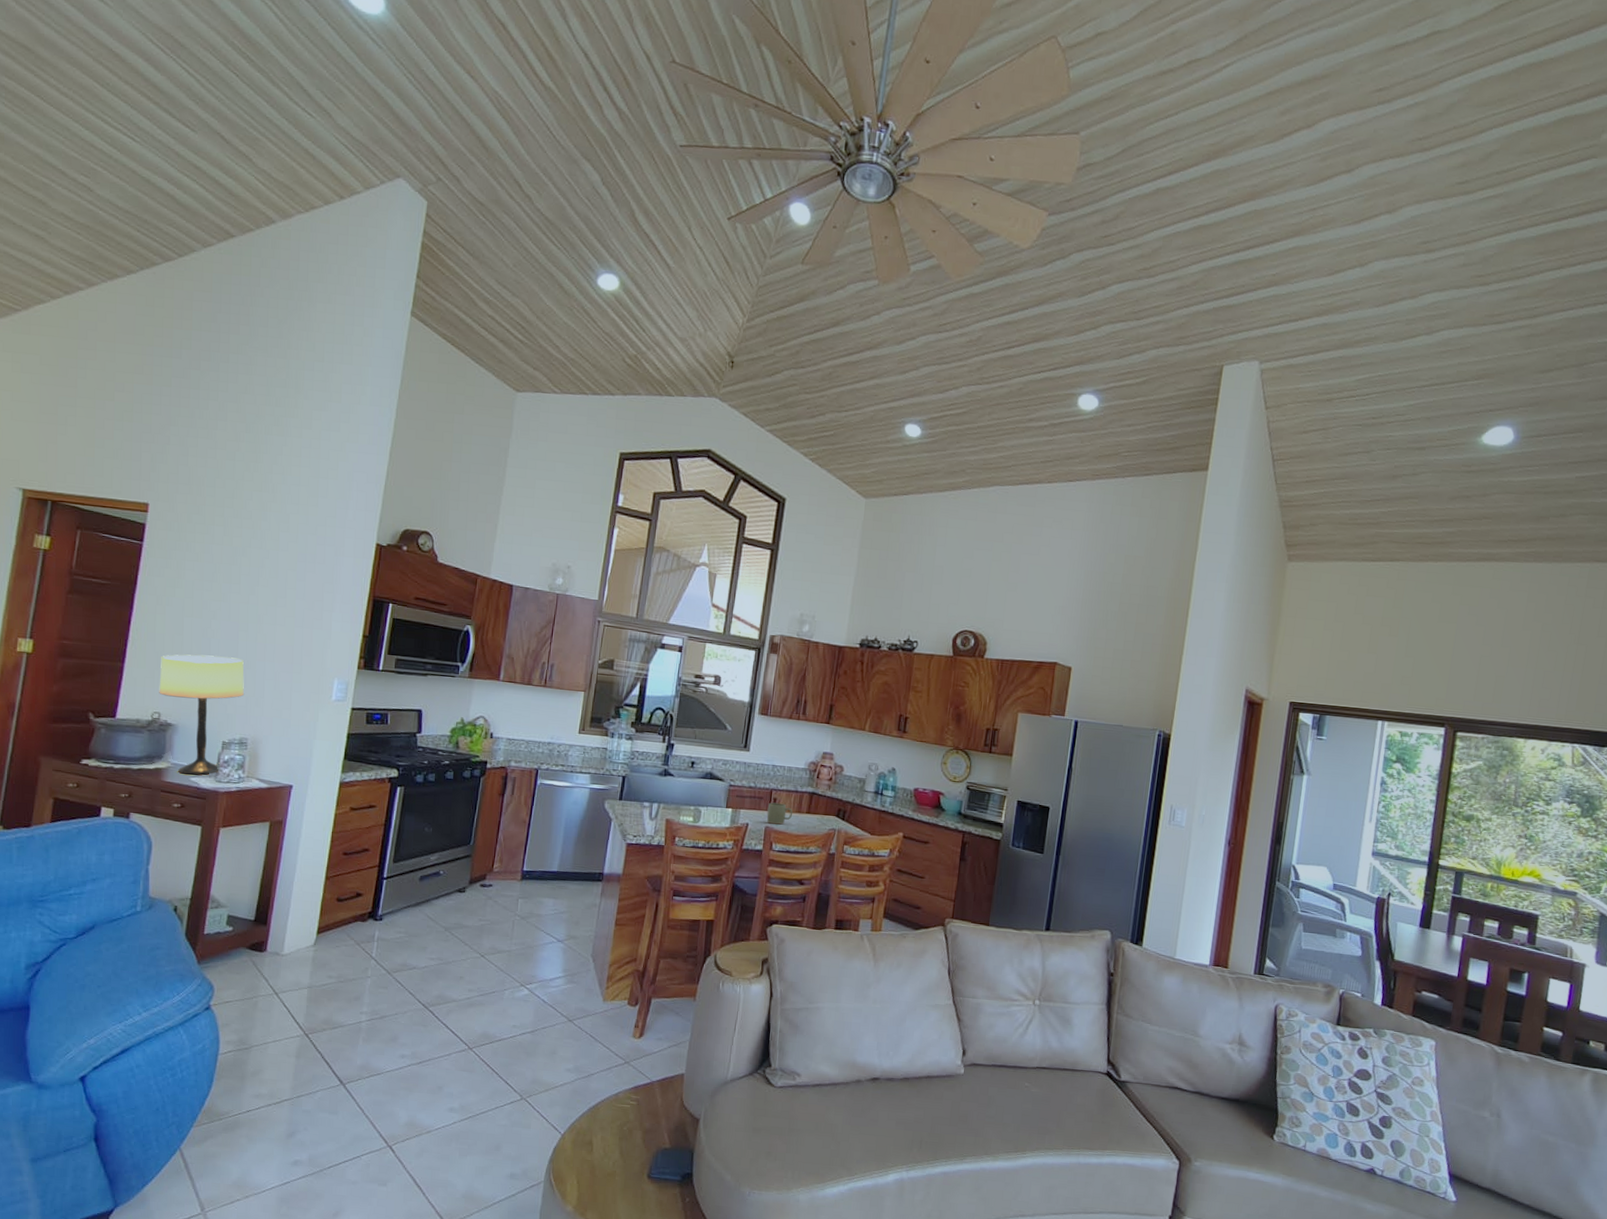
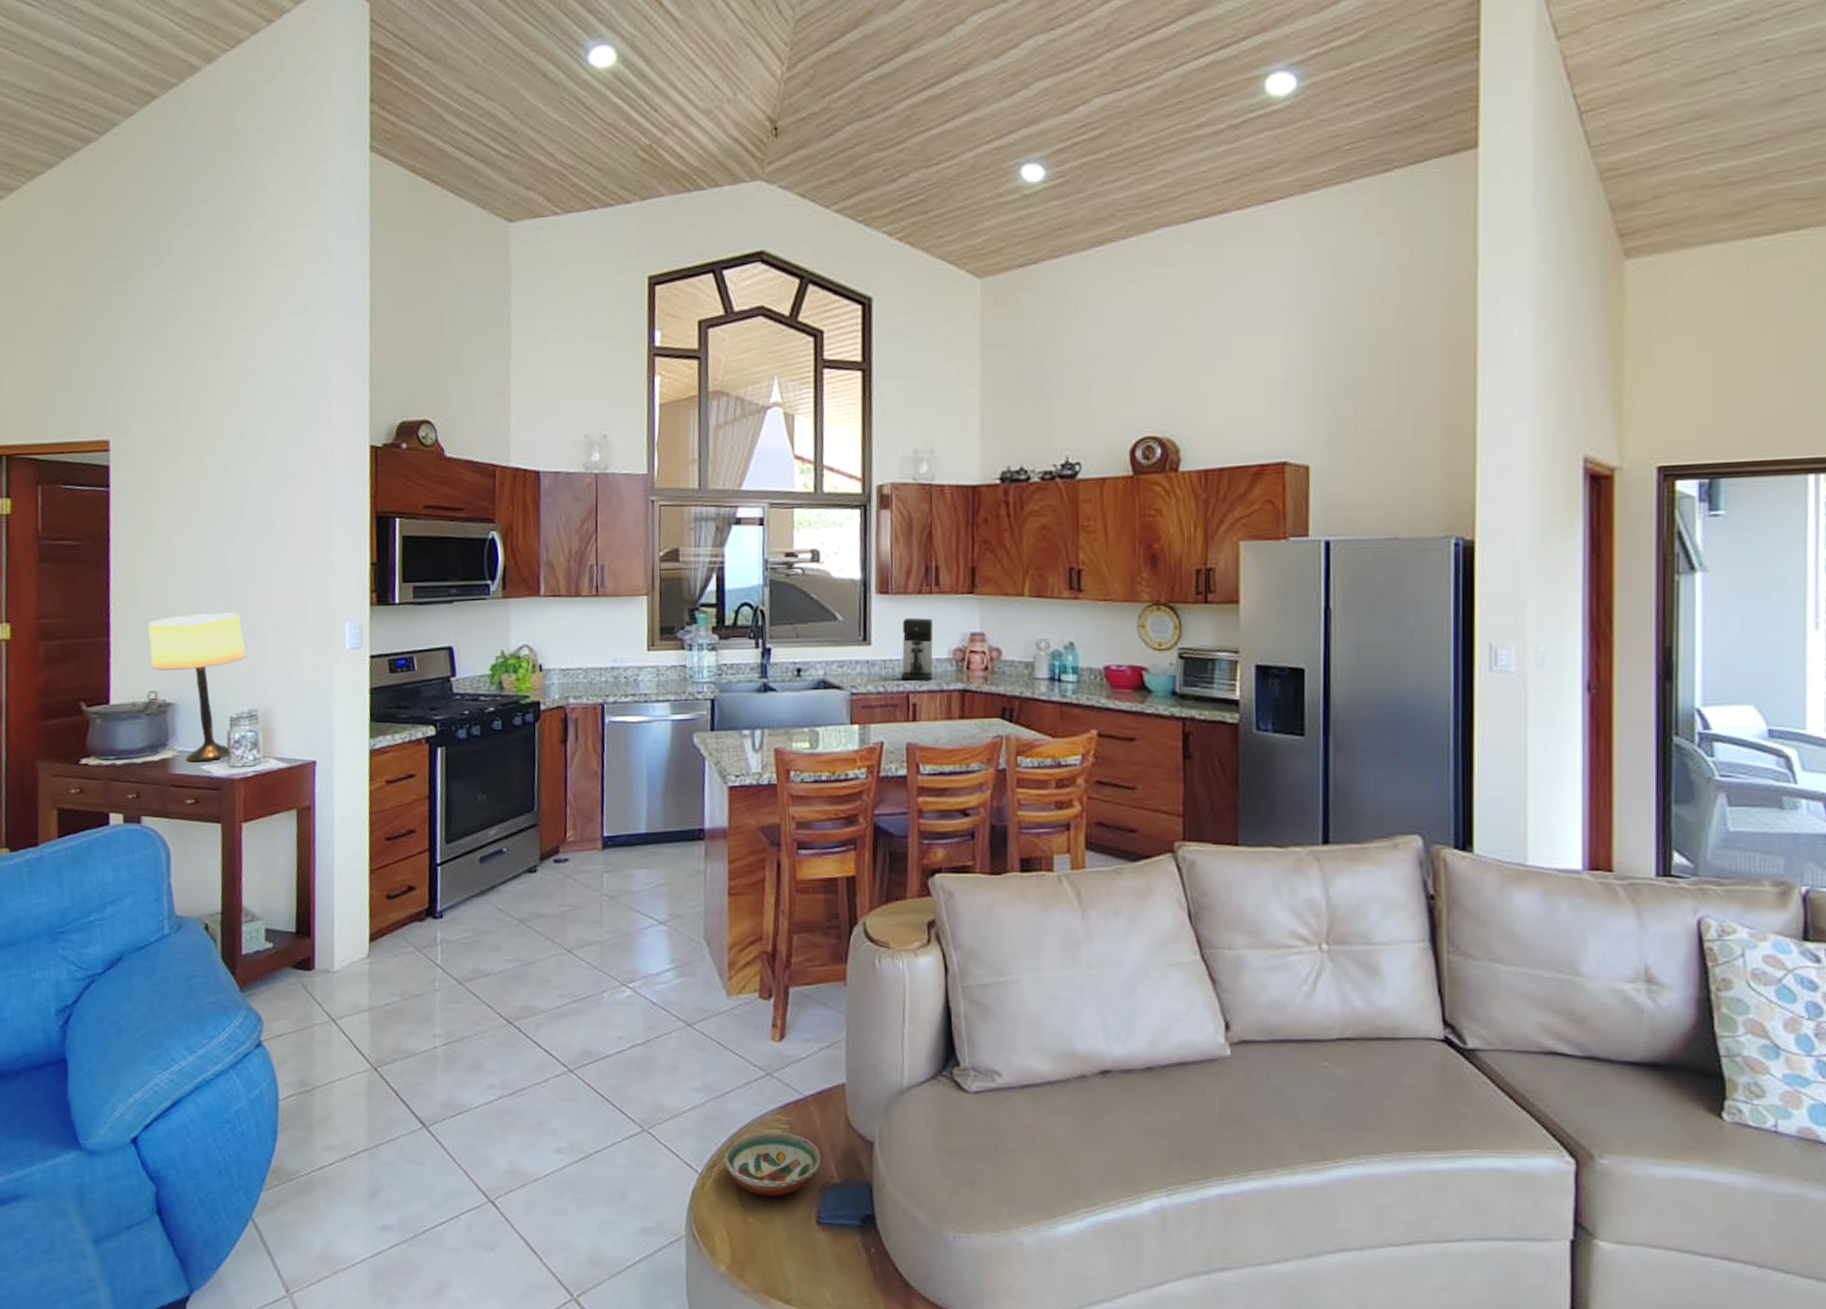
decorative bowl: none [583,1106,659,1155] -> present [724,1132,822,1197]
mug: present [766,802,793,825] -> none [905,709,942,739]
coffee maker: none [767,735,798,784] -> present [900,618,934,682]

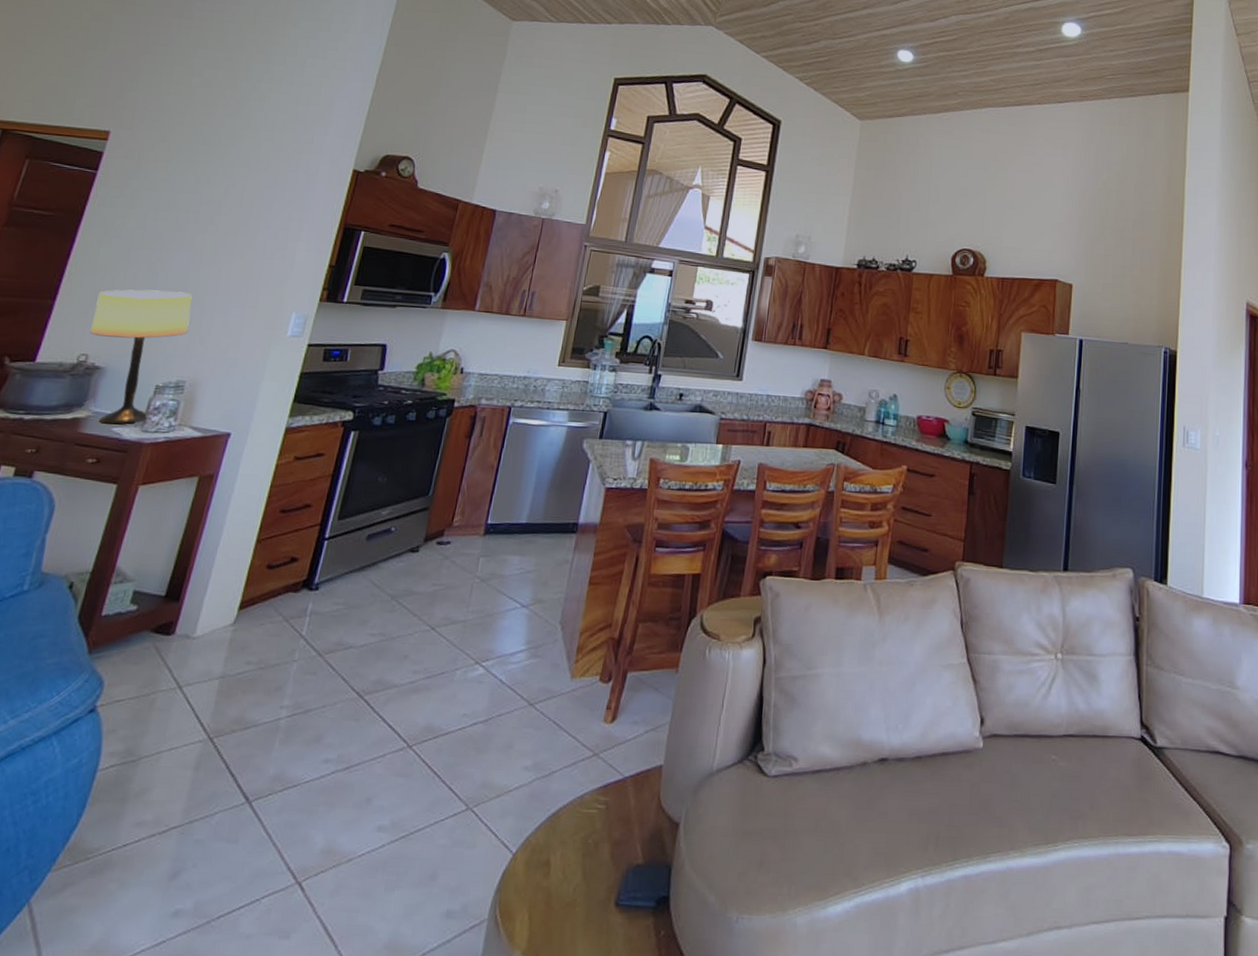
decorative bowl: present [724,1132,822,1197] -> none [539,812,631,878]
coffee maker: present [900,618,934,682] -> none [761,363,793,415]

